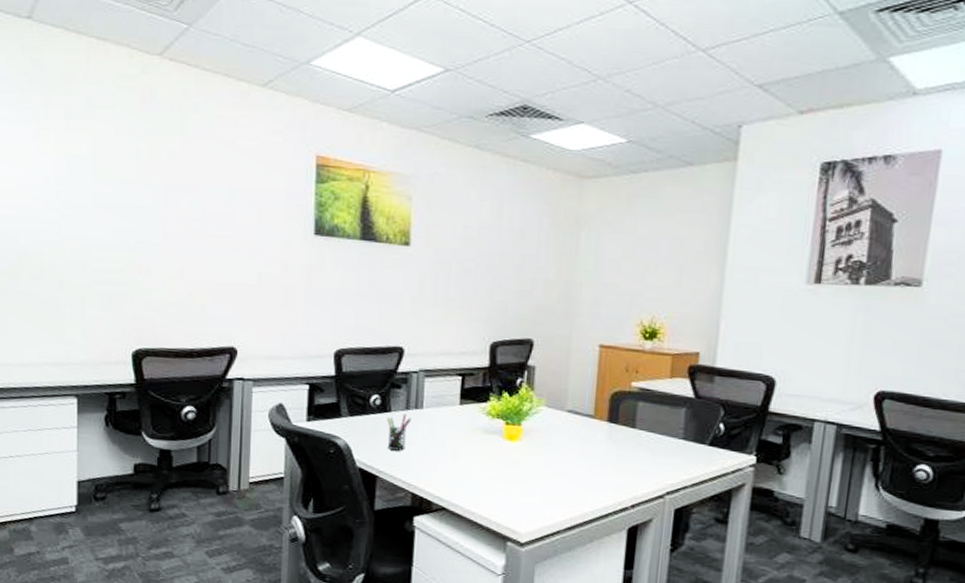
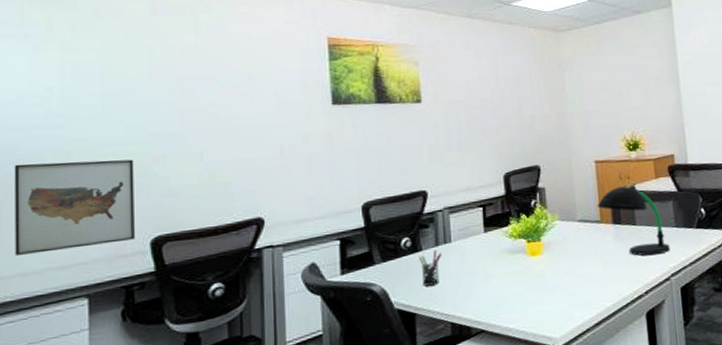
wall art: none [16,255,120,349] -> present [14,159,135,257]
desk lamp: none [592,378,672,467] -> present [597,183,670,256]

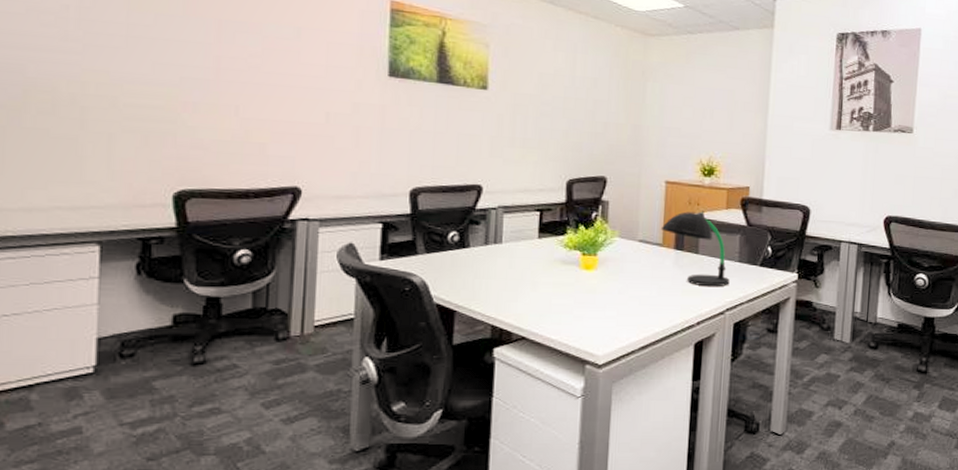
wall art: present [14,159,135,257] -> none [18,87,159,191]
pen holder: present [419,250,442,287] -> none [465,249,490,285]

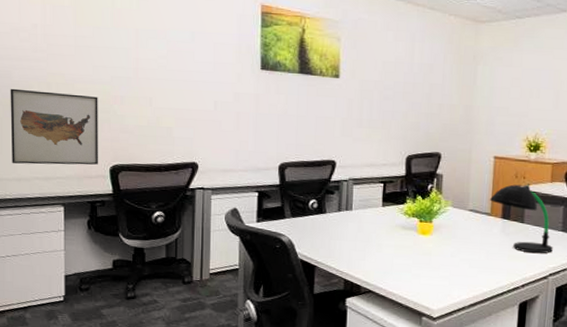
wall art: none [18,87,159,191] -> present [10,88,98,165]

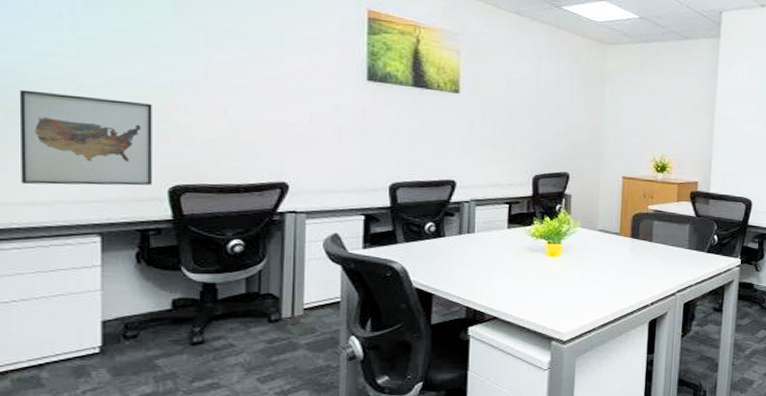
desk lamp: present [489,183,553,254] -> none [618,202,680,271]

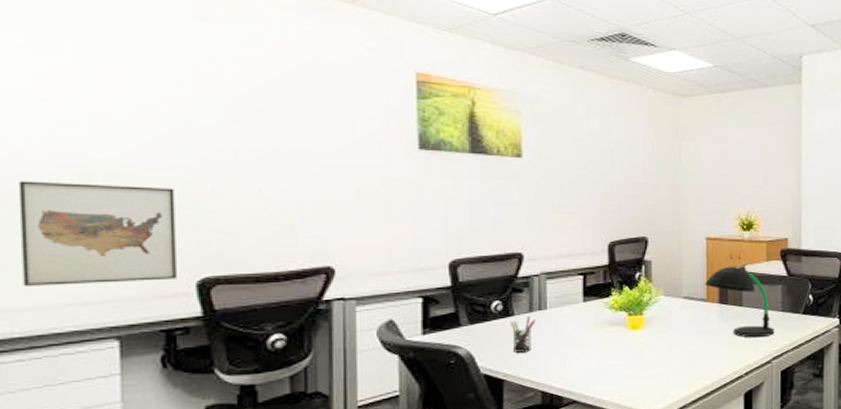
pen holder: none [441,238,464,271] -> present [510,316,536,353]
desk lamp: none [618,202,680,271] -> present [704,263,774,338]

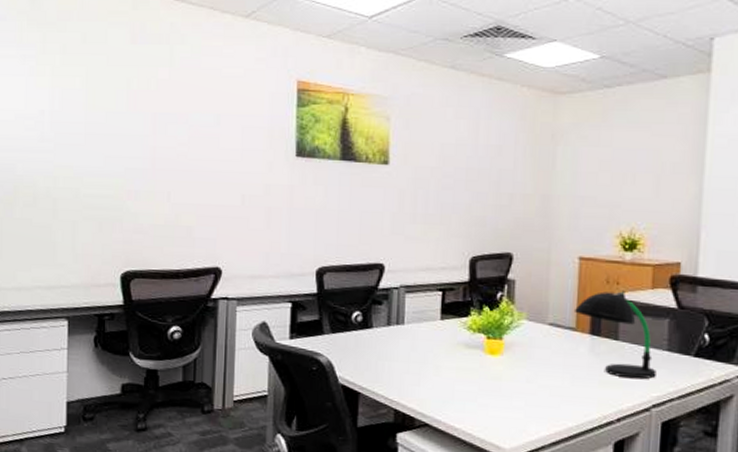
wall art: present [18,180,177,288] -> none [11,184,110,272]
pen holder: present [510,316,536,353] -> none [369,330,393,367]

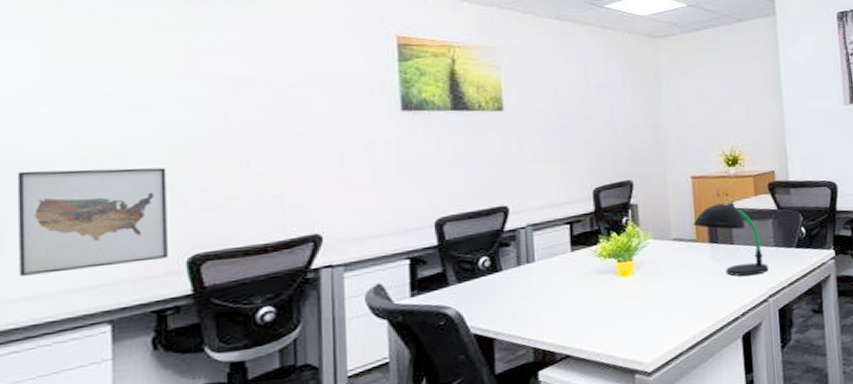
wall art: none [11,184,110,272] -> present [17,167,168,278]

